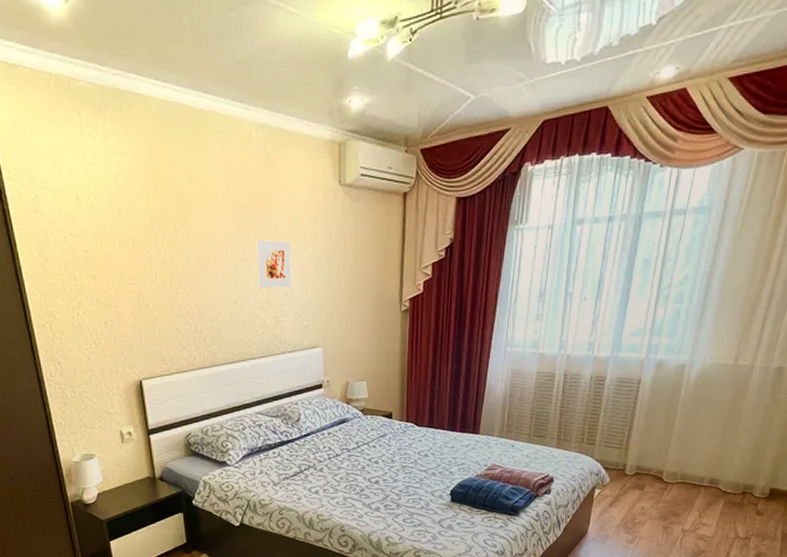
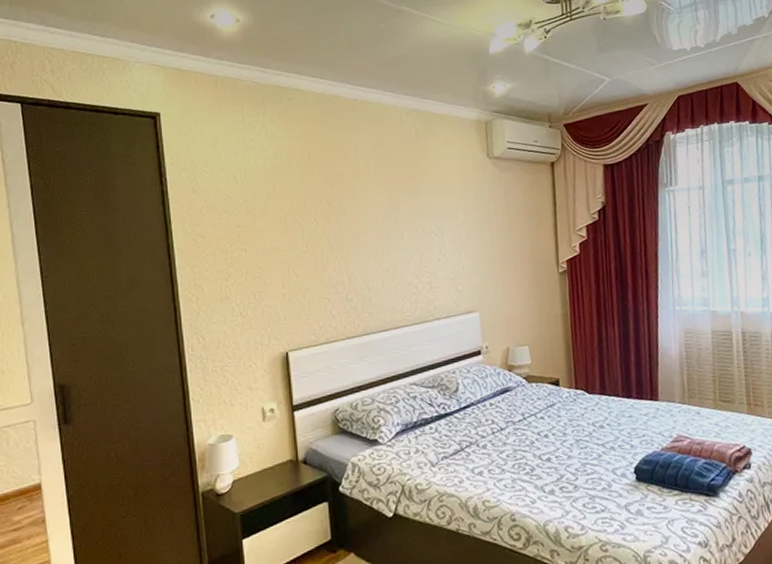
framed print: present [256,240,292,288] -> none [408,209,445,255]

